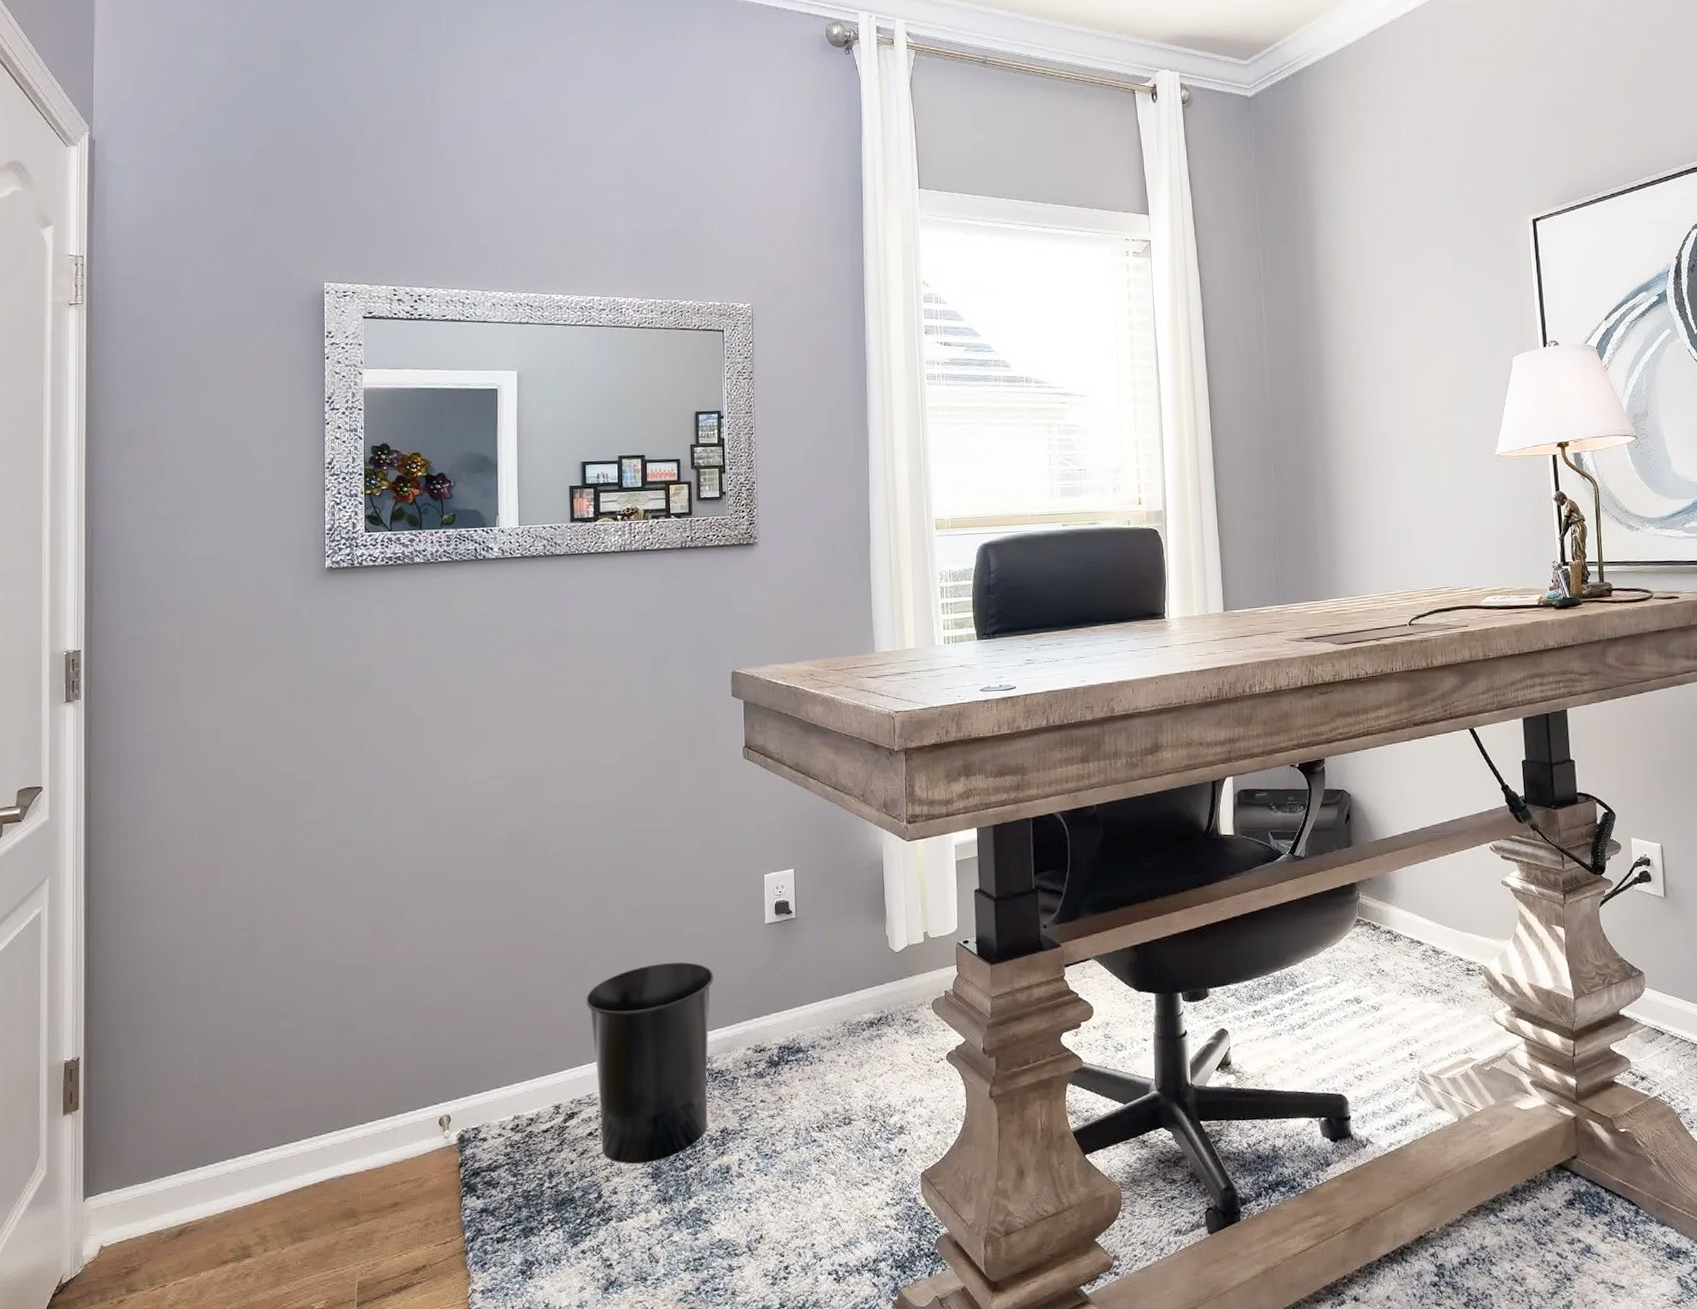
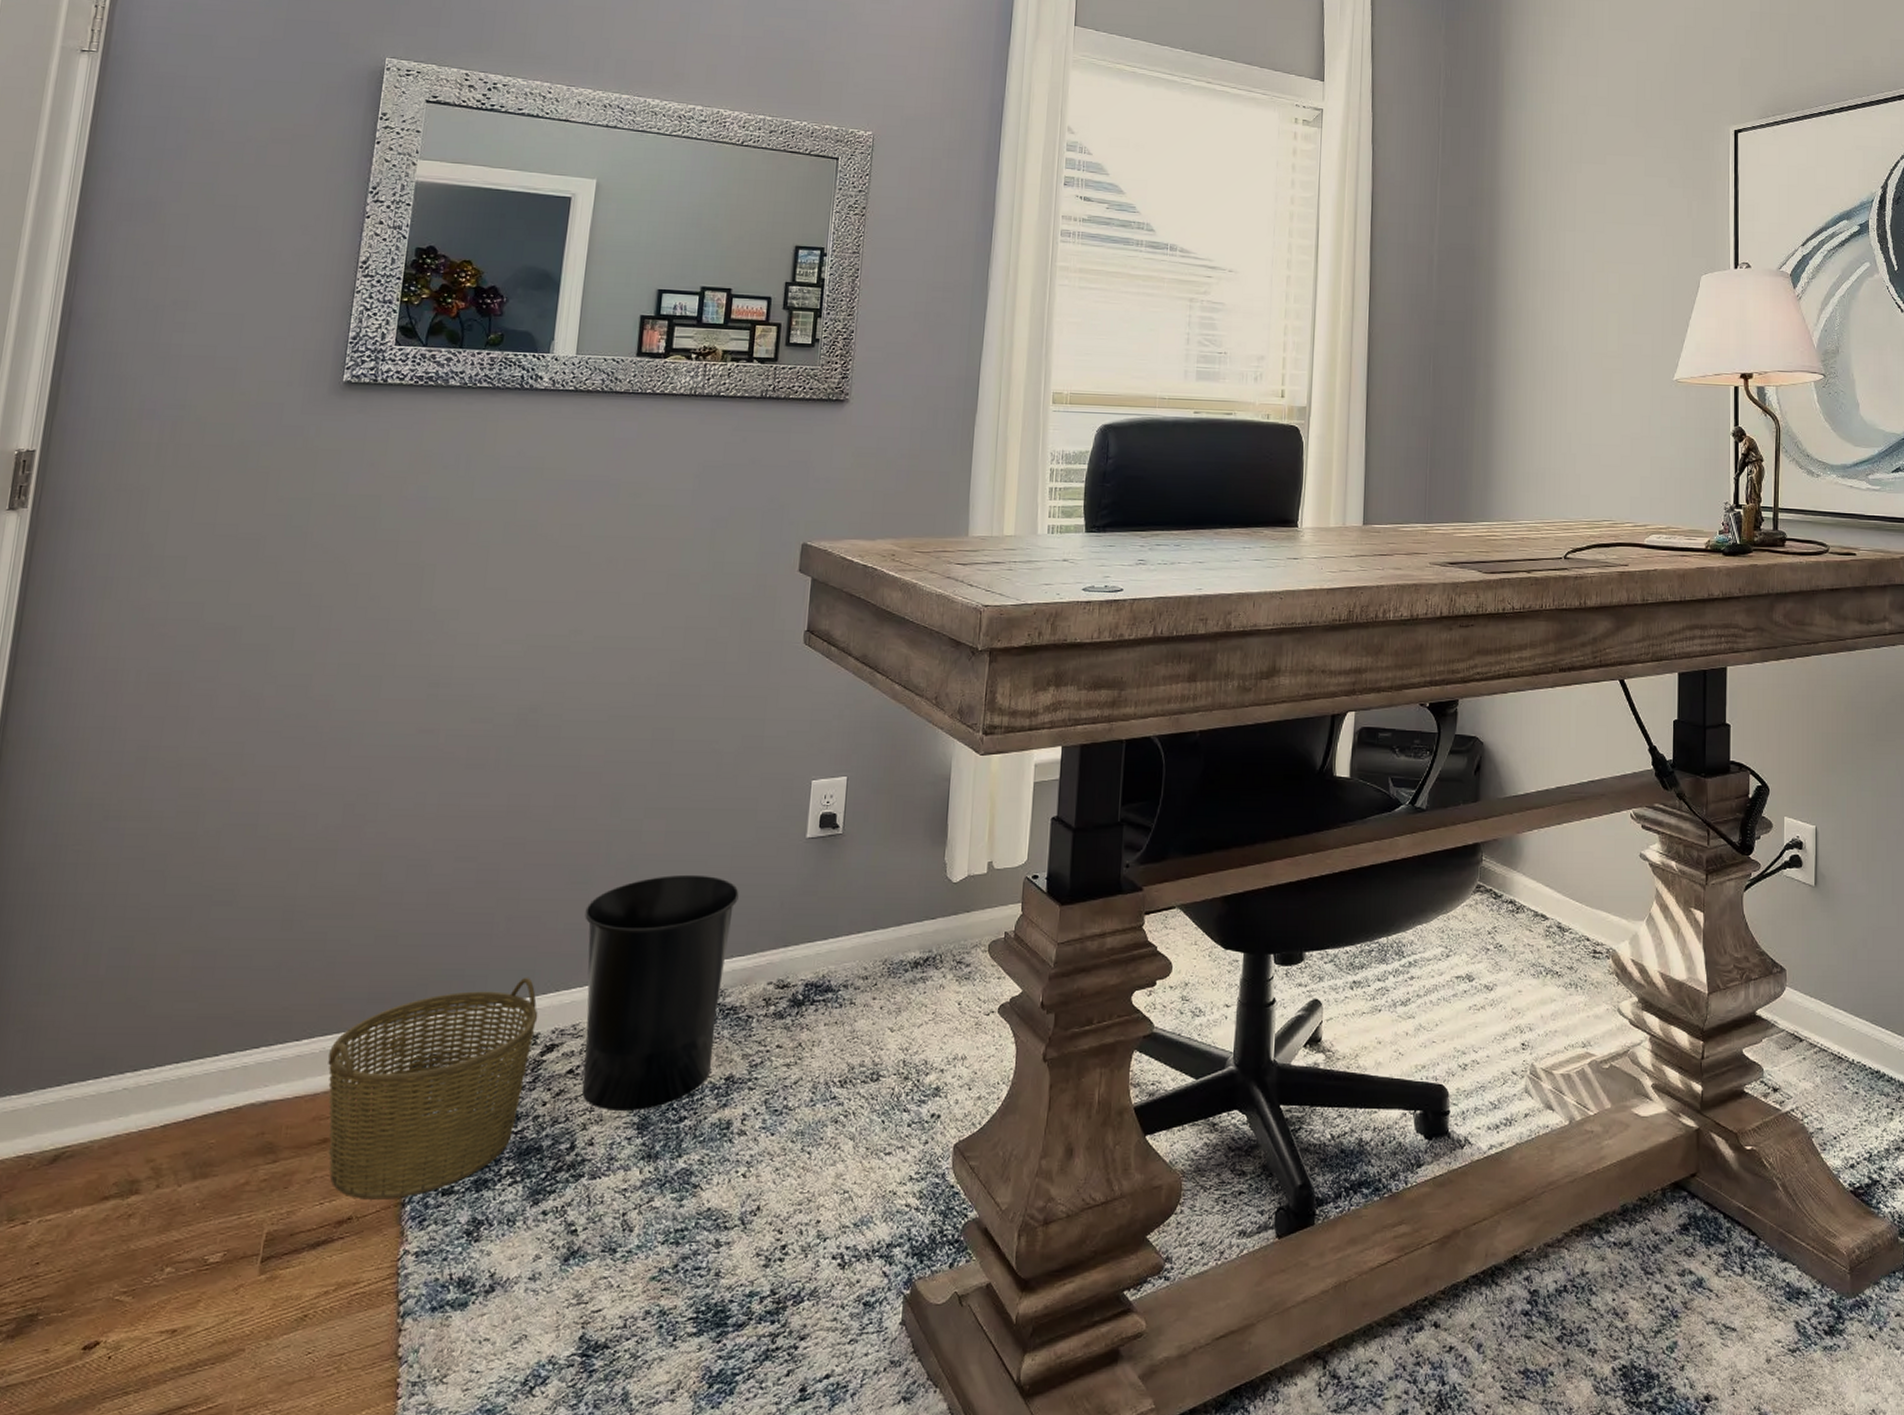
basket: none [389,1058,558,1250] -> present [328,977,538,1200]

